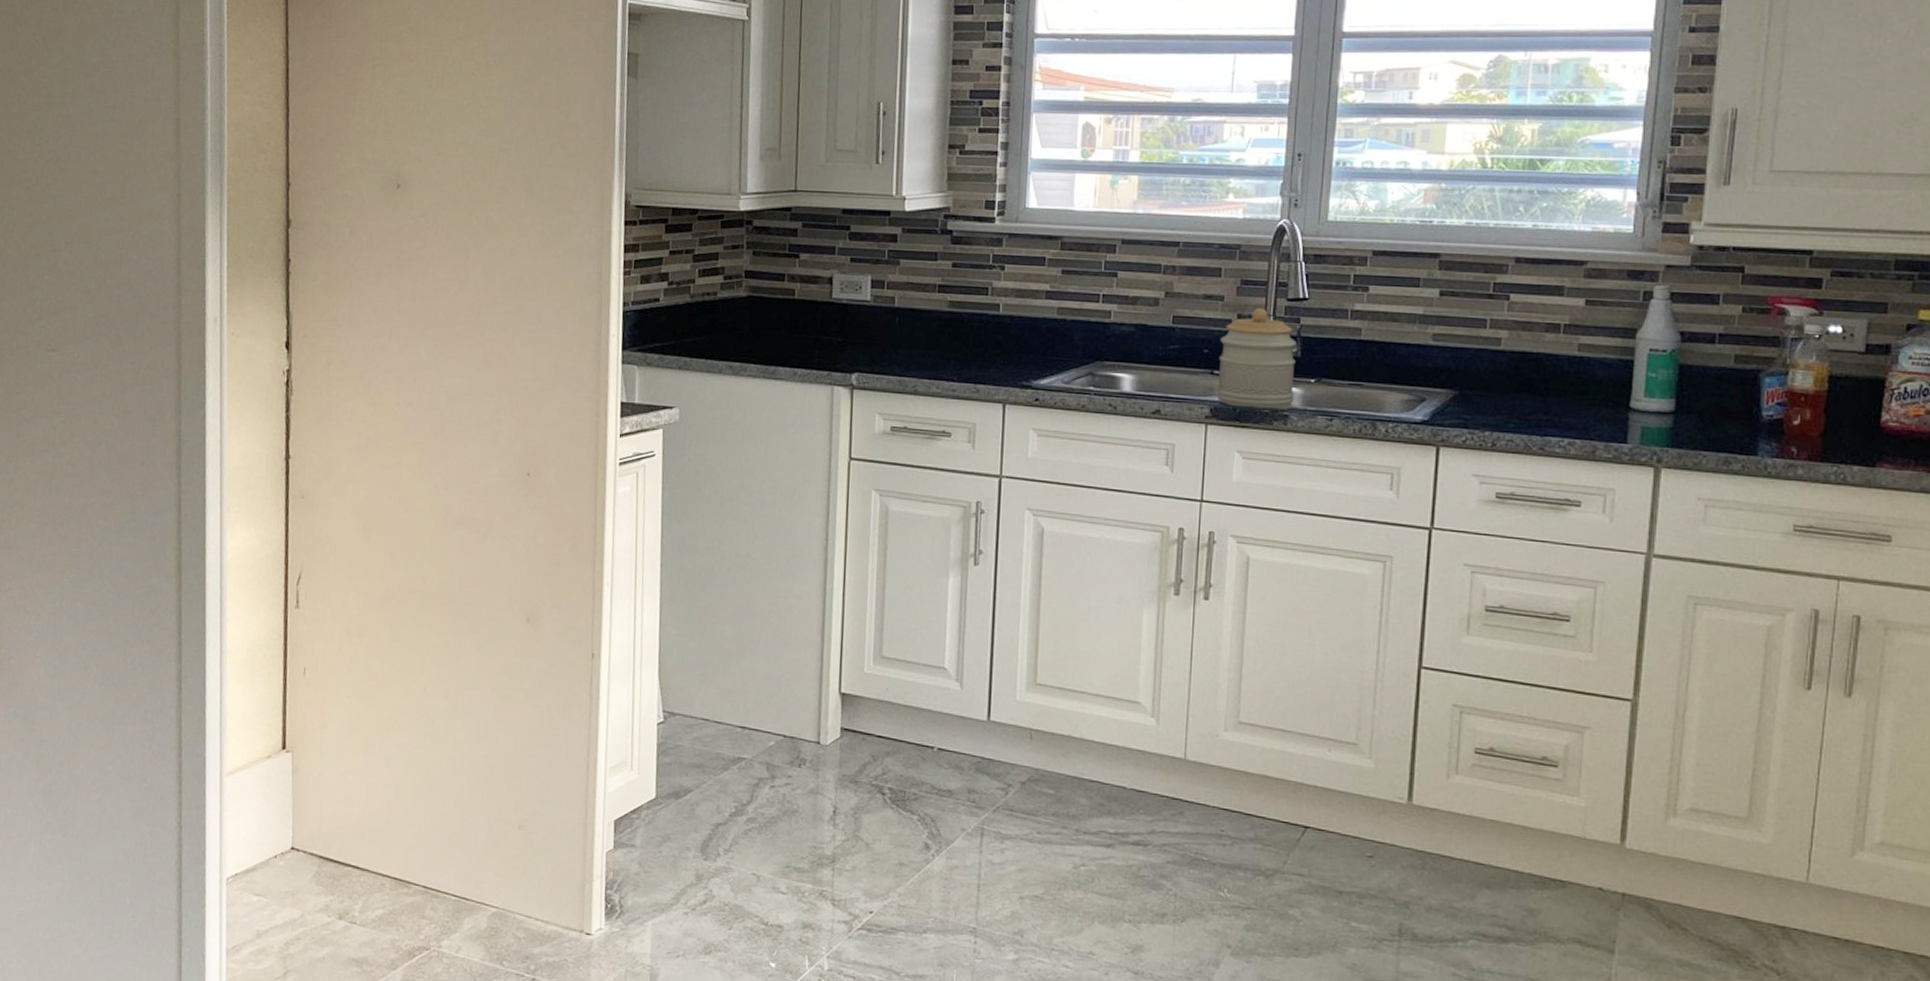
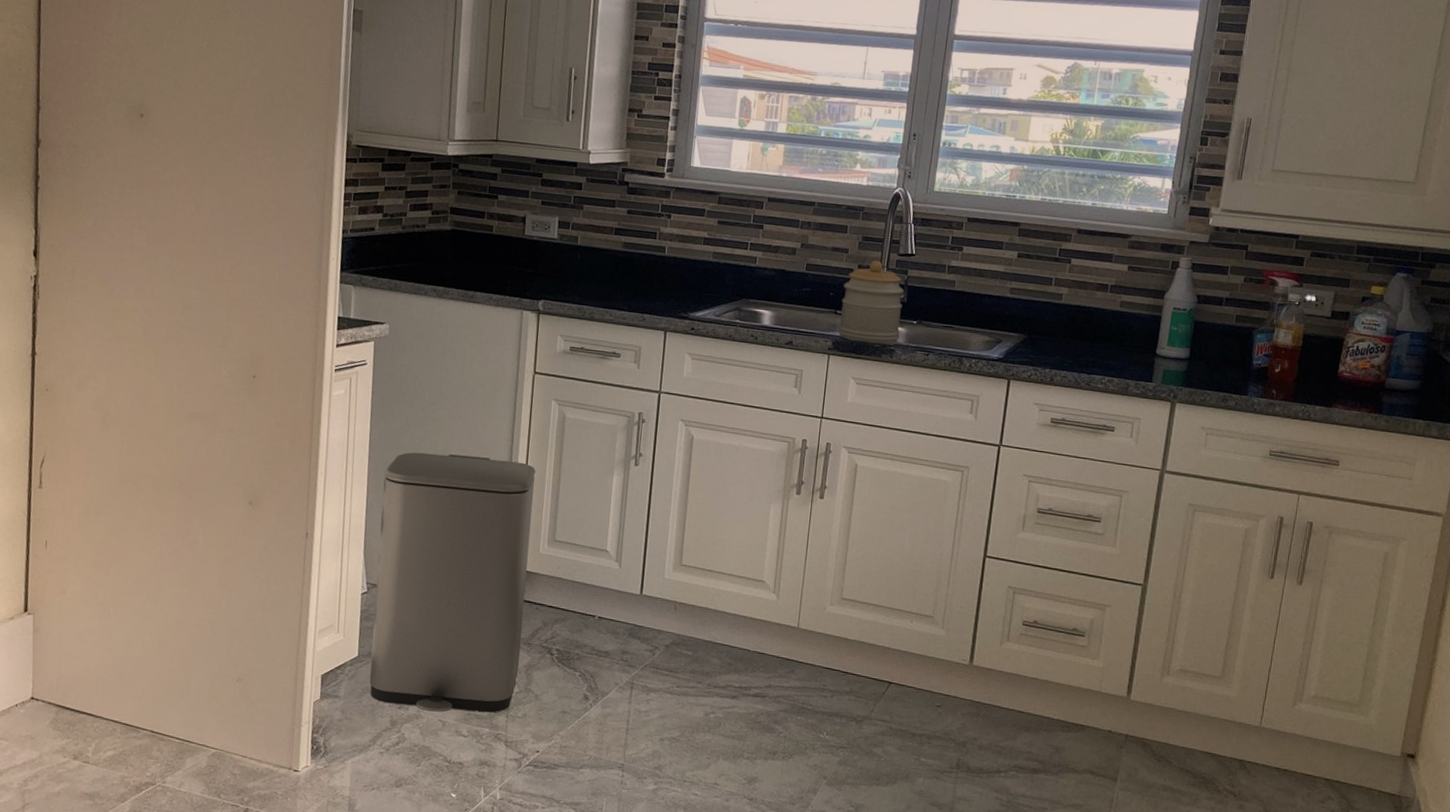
pedal bin: none [669,556,857,865] -> present [369,452,536,713]

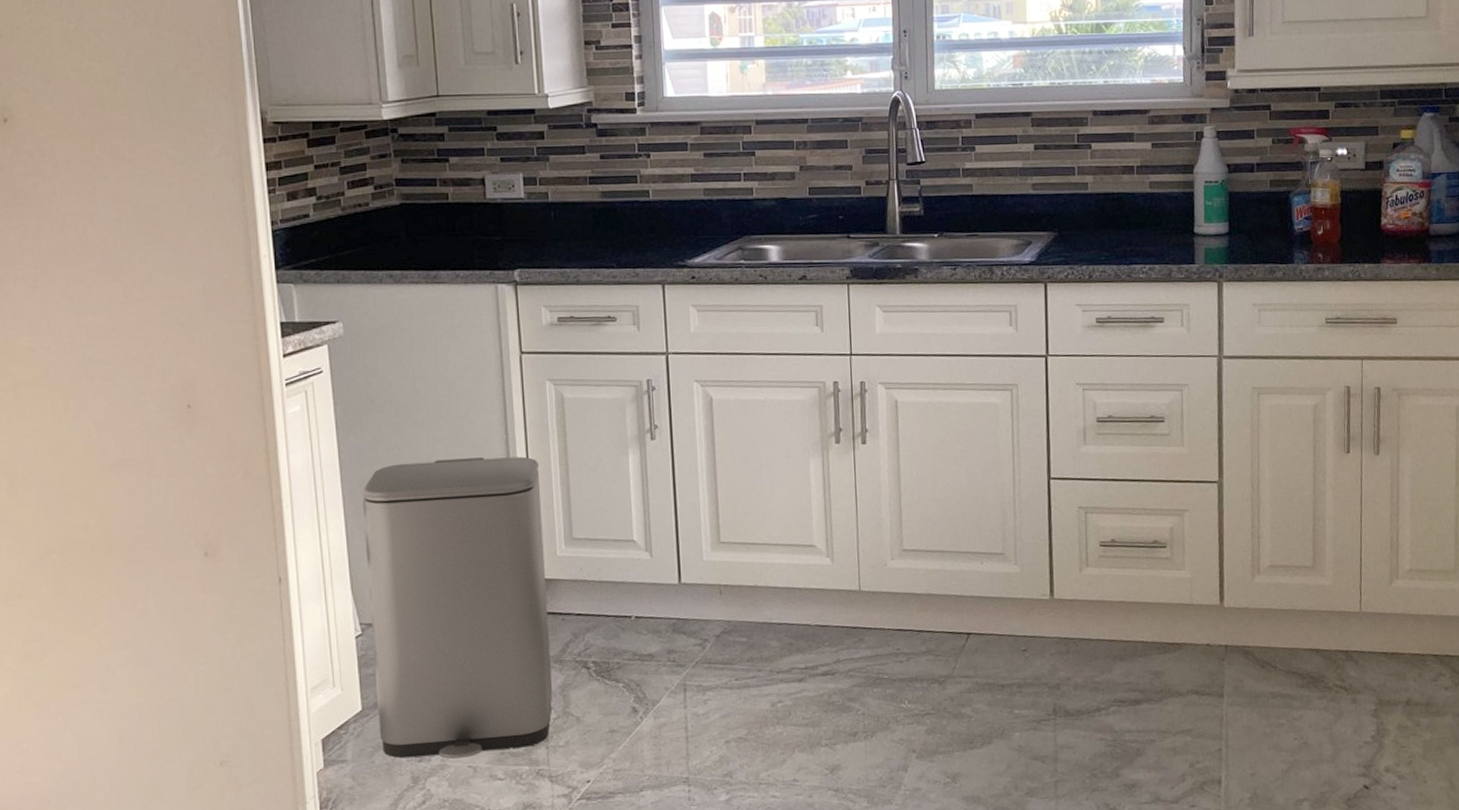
jar: present [838,260,904,347] -> none [852,173,922,268]

